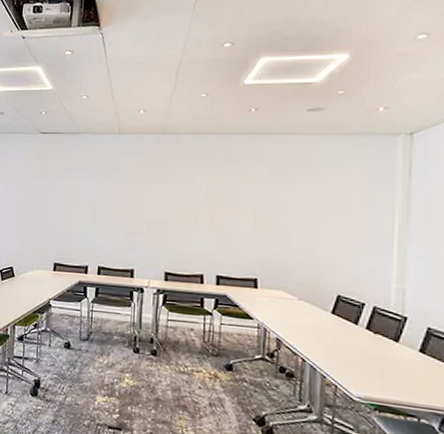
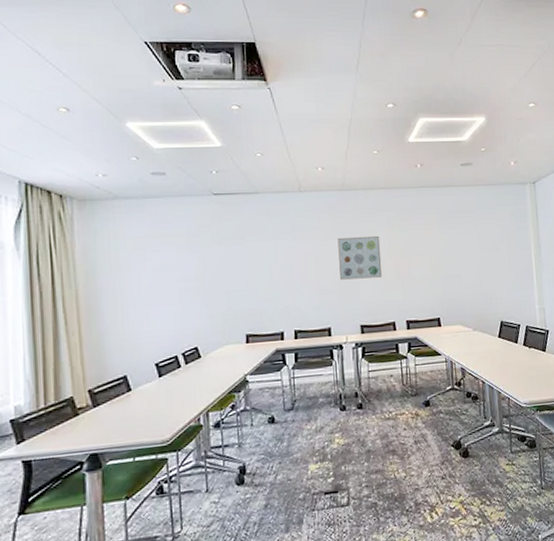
wall art: none [149,181,198,226] -> present [338,235,383,280]

